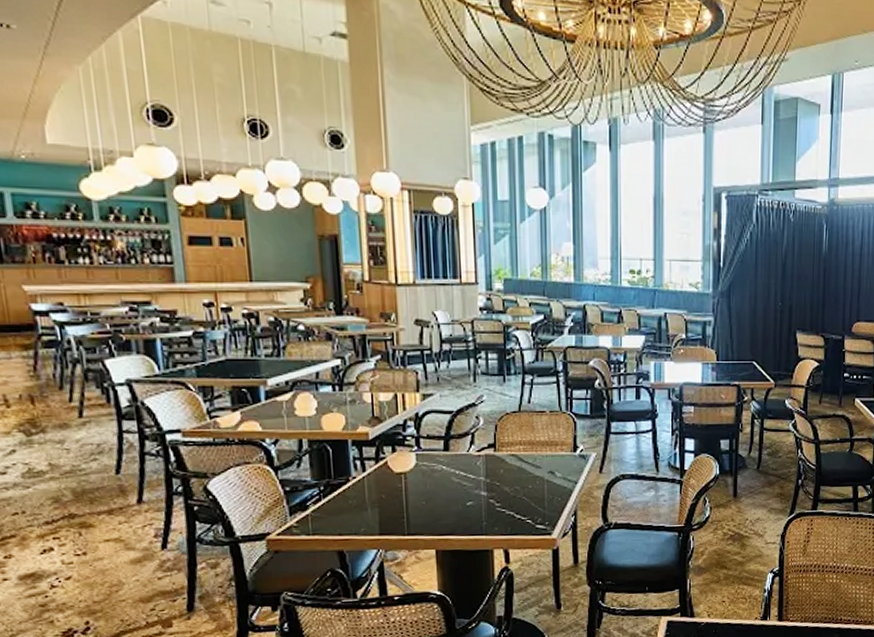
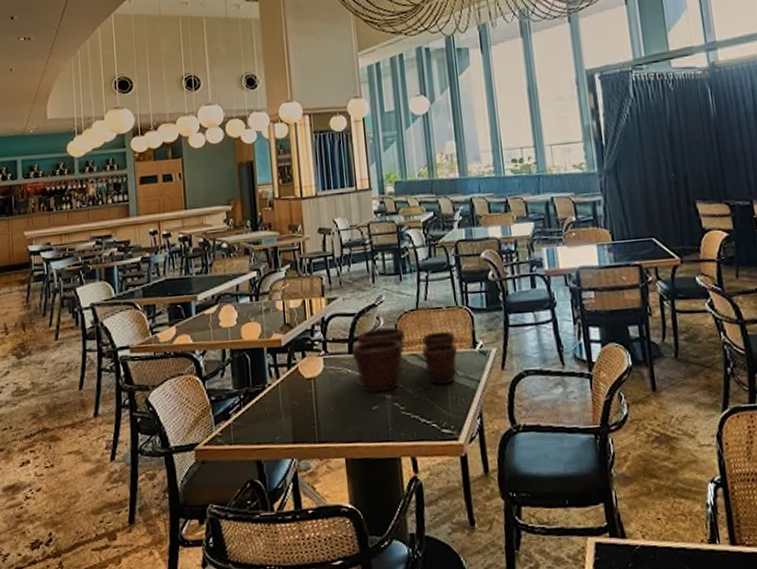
flower pot: none [448,427,557,490] -> present [352,327,457,393]

